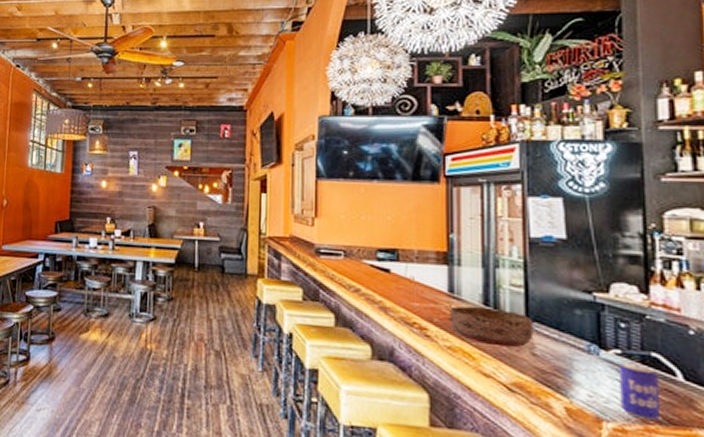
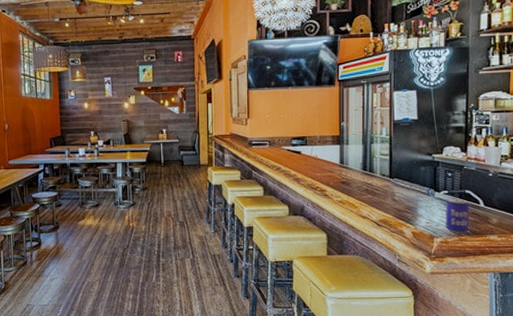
bowl: present [449,306,534,348] -> none [341,171,395,197]

